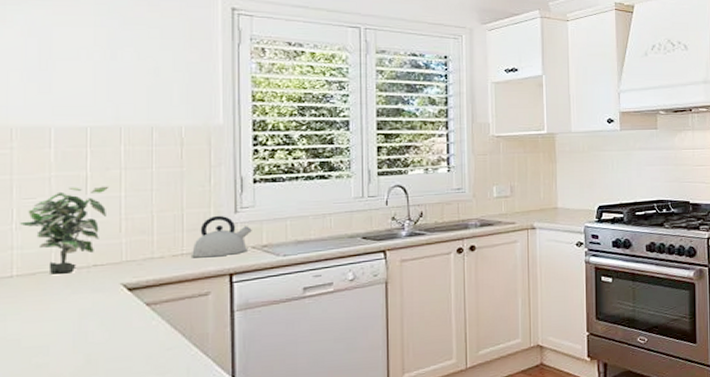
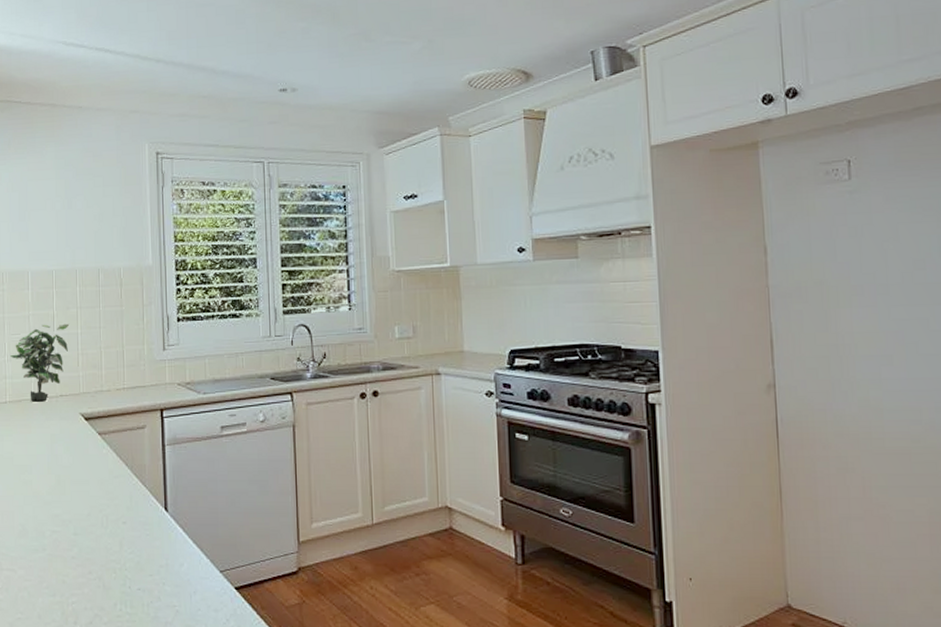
kettle: present [190,215,252,258] -> none [130,352,177,393]

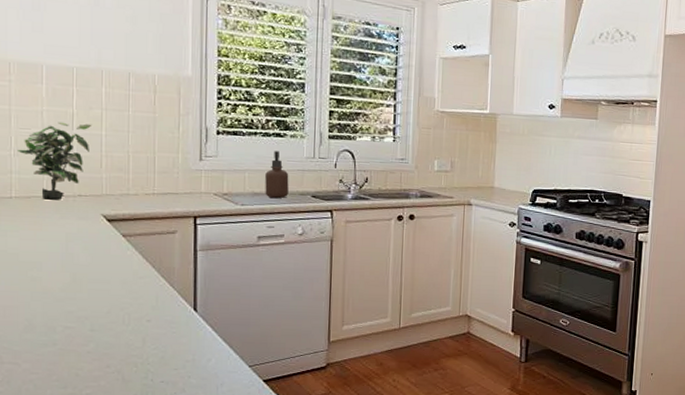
soap dispenser: none [224,333,248,384] -> present [265,151,289,199]

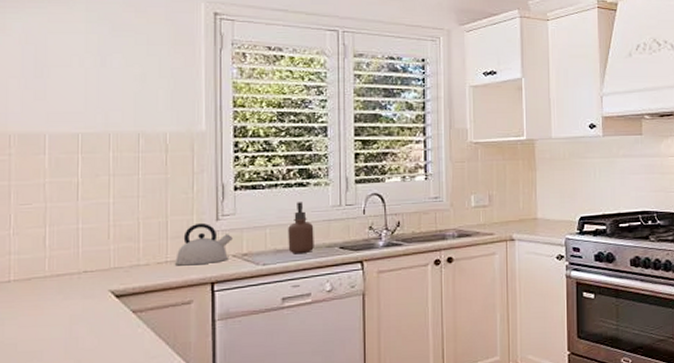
potted plant: present [18,121,92,201] -> none [17,192,99,281]
kettle: none [160,161,214,200] -> present [174,222,233,266]

